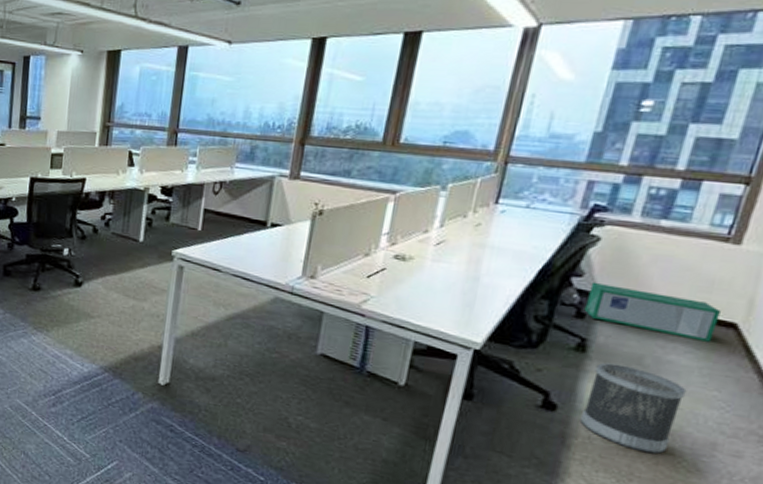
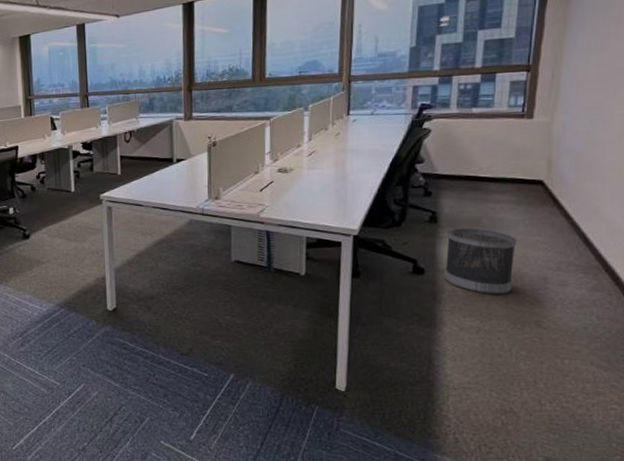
storage bin: present [584,282,721,342] -> none [430,165,529,199]

